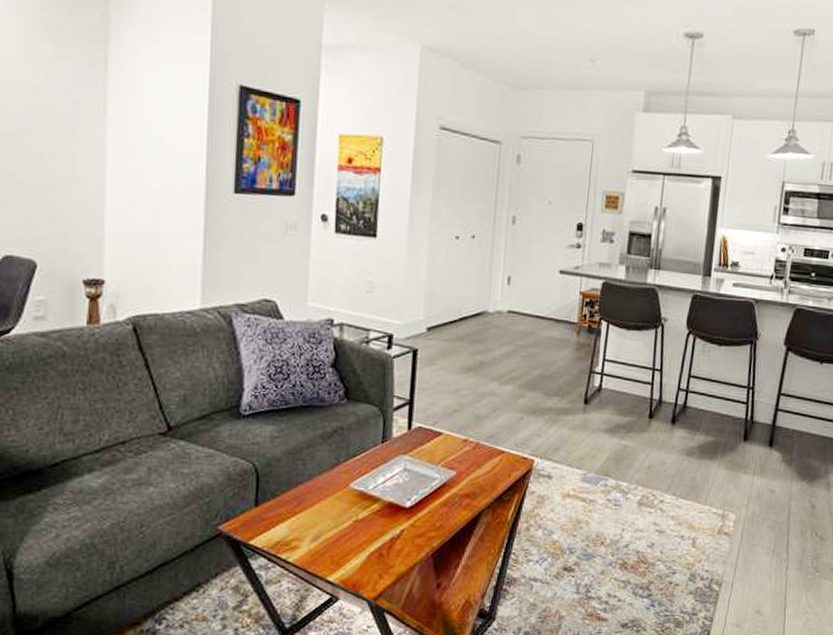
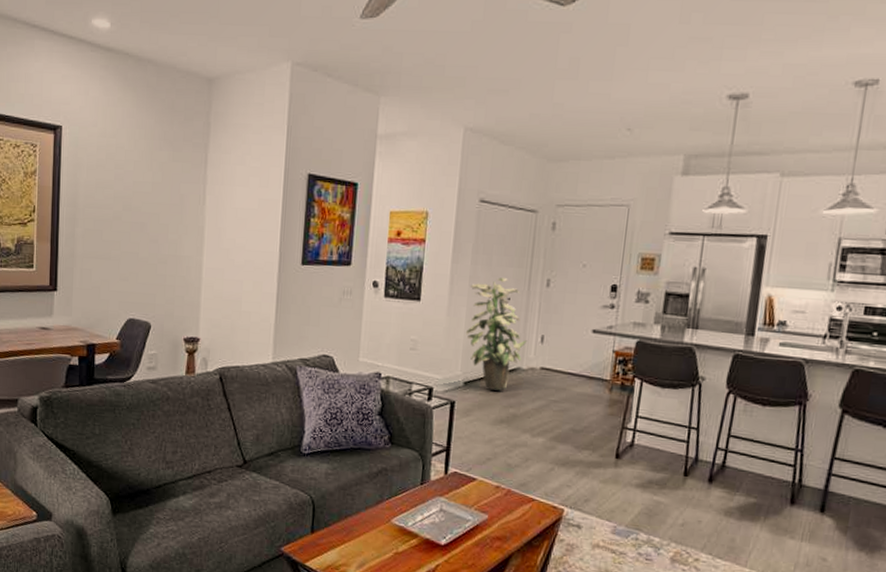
indoor plant: none [427,213,494,337] -> present [465,278,528,391]

